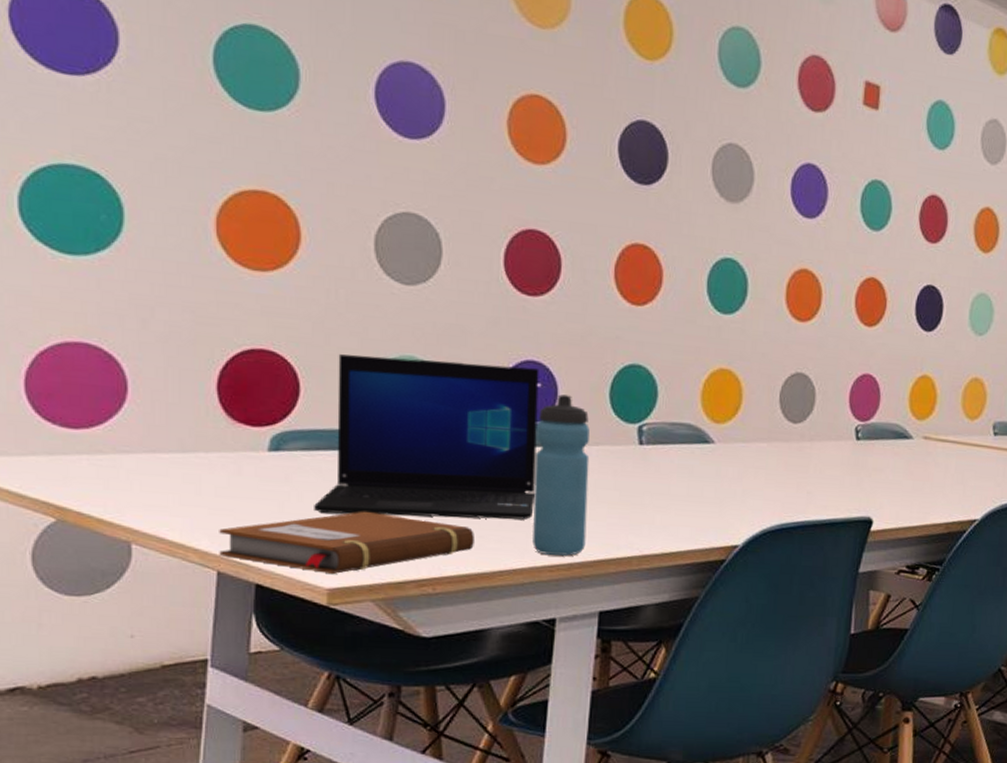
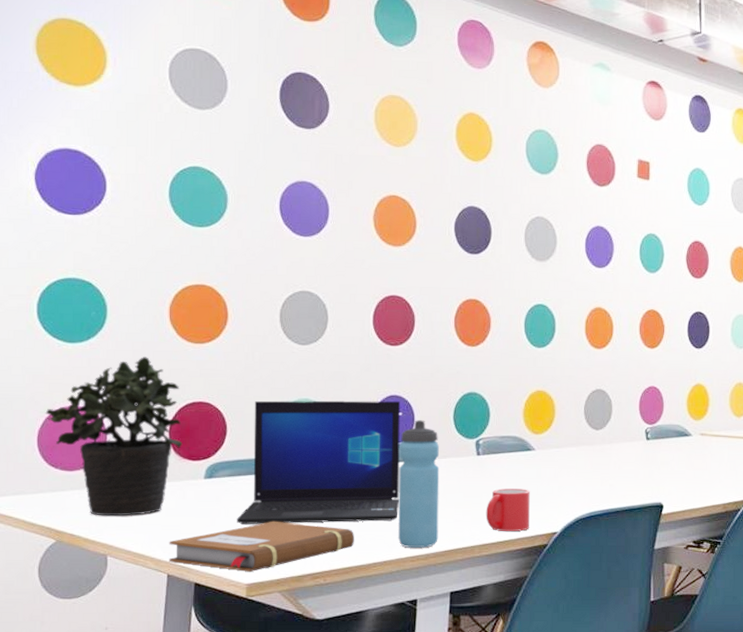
potted plant: none [35,282,237,493] -> present [45,357,183,516]
mug: none [647,488,706,542] -> present [485,488,530,532]

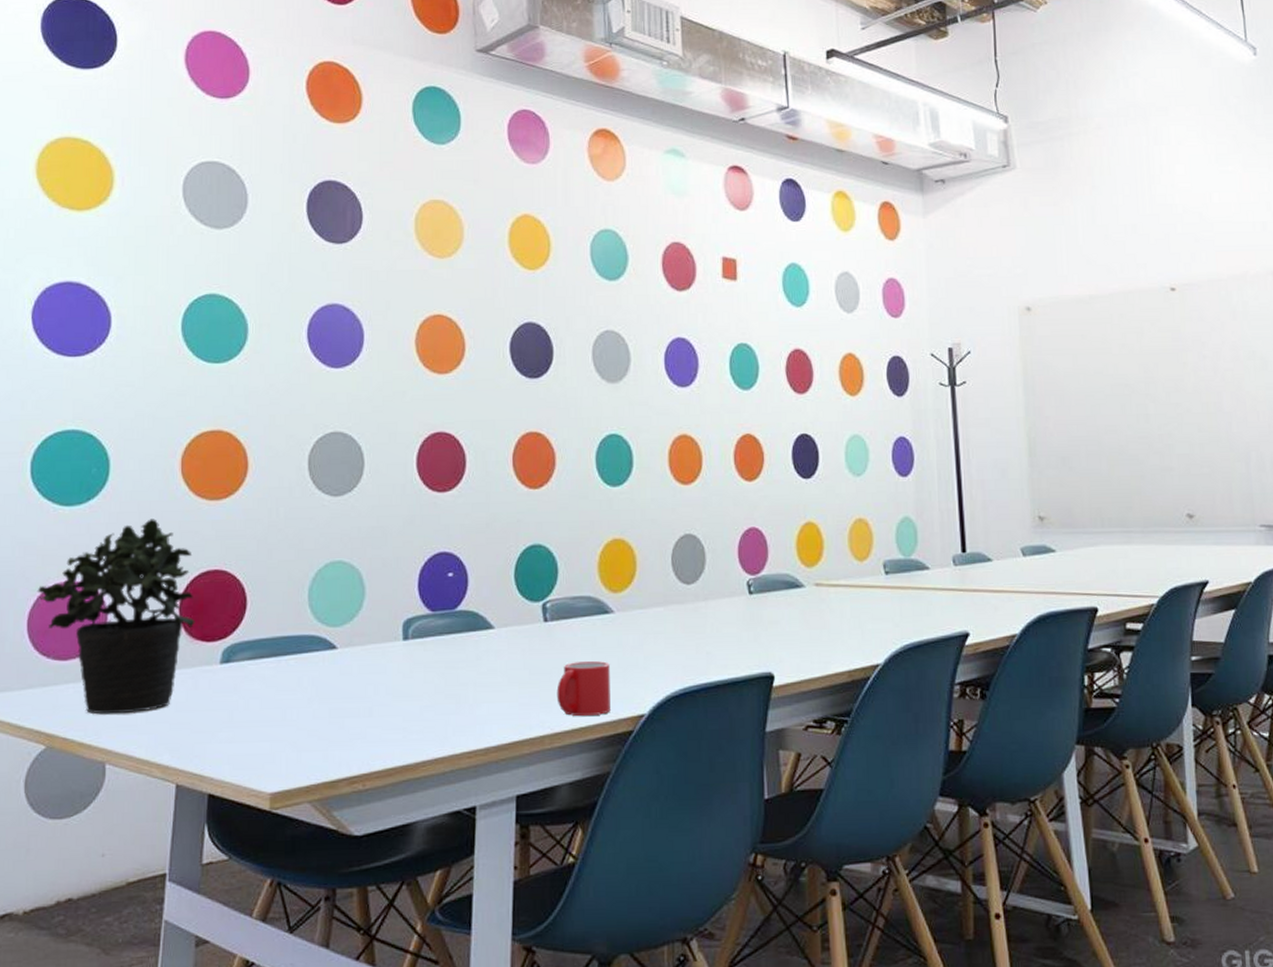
notebook: present [169,521,354,572] -> none [178,713,399,778]
laptop: present [237,400,400,524] -> none [258,559,453,718]
water bottle: present [398,420,440,548] -> none [451,581,500,741]

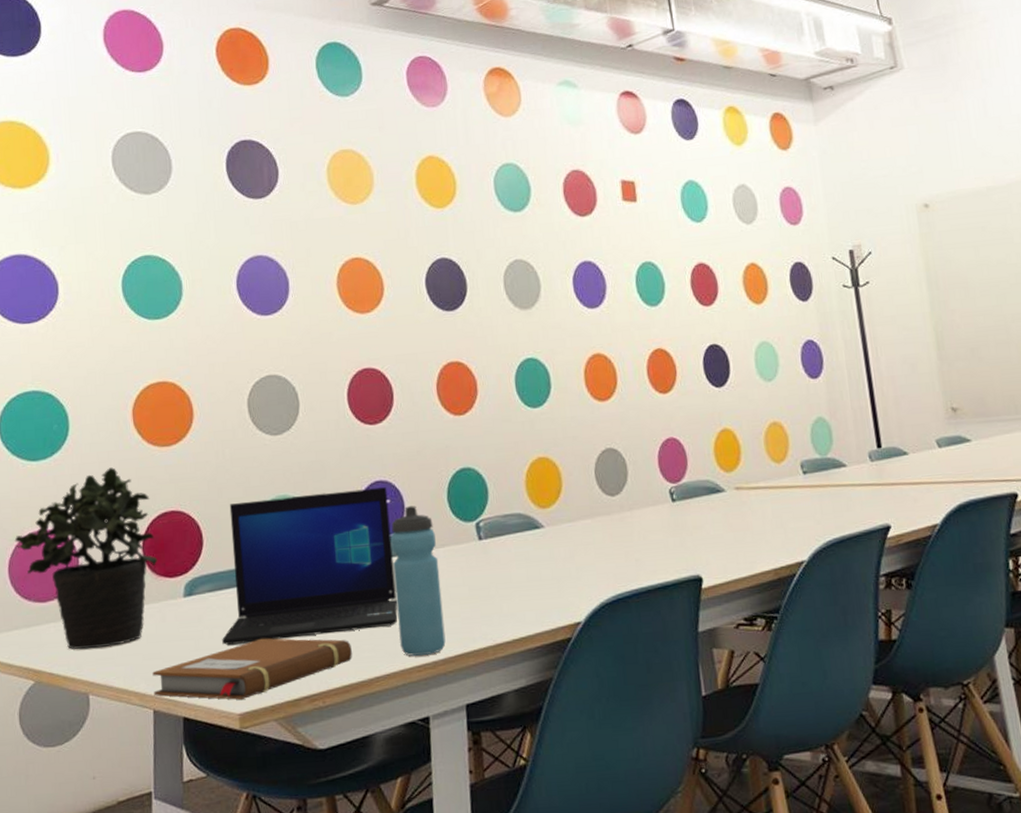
notebook: none [178,713,399,778] -> present [152,638,352,700]
laptop: none [258,559,453,718] -> present [222,487,398,645]
water bottle: none [451,581,500,741] -> present [391,506,446,656]
mug: present [556,661,611,717] -> none [495,574,548,627]

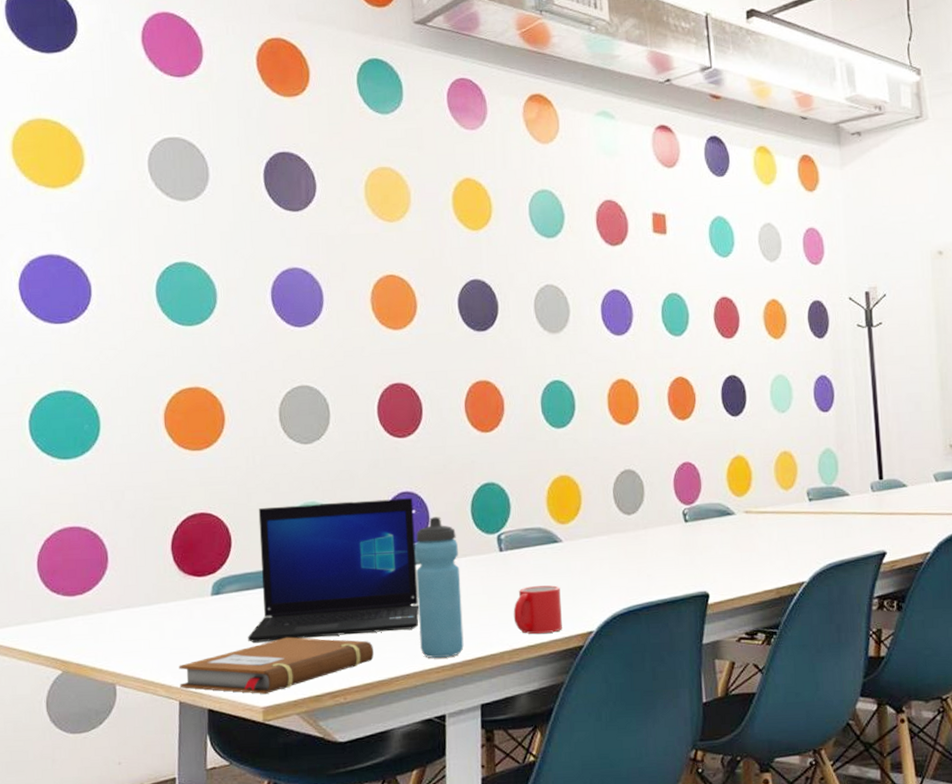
potted plant: present [14,467,158,650] -> none [43,468,187,643]
mug: none [495,574,548,627] -> present [513,585,562,635]

